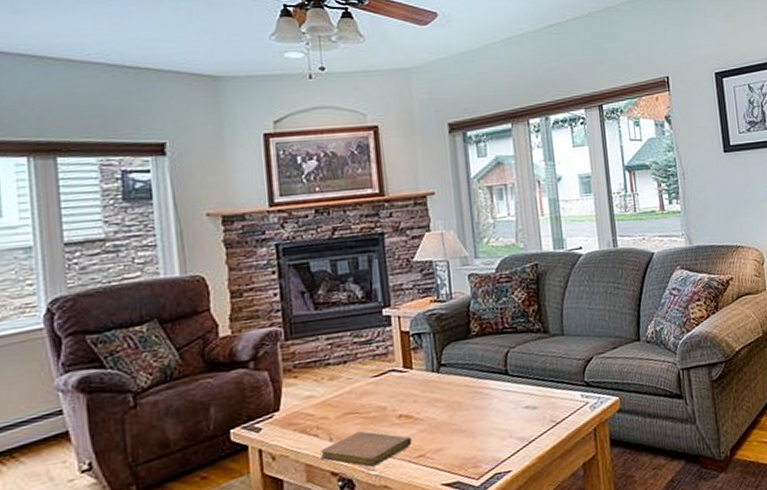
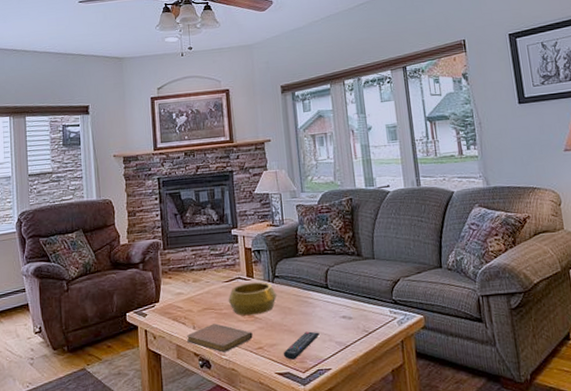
decorative bowl: none [378,372,444,418] -> present [228,282,277,316]
remote control: none [451,428,497,466] -> present [283,331,320,360]

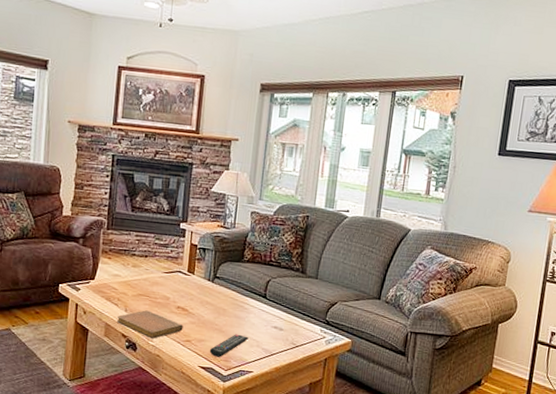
decorative bowl: present [228,282,277,316] -> none [164,277,215,310]

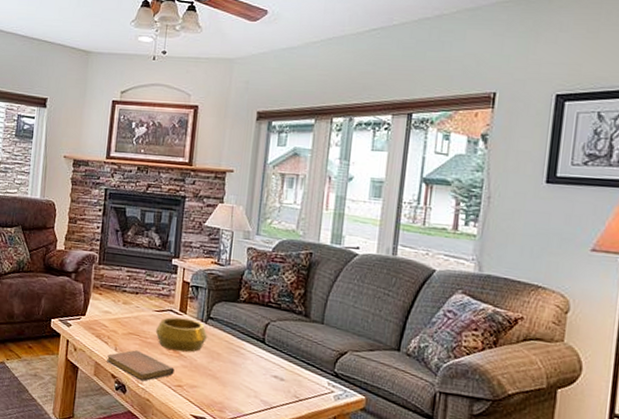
decorative bowl: none [164,277,215,310] -> present [155,317,208,352]
remote control: present [209,334,248,357] -> none [202,381,245,407]

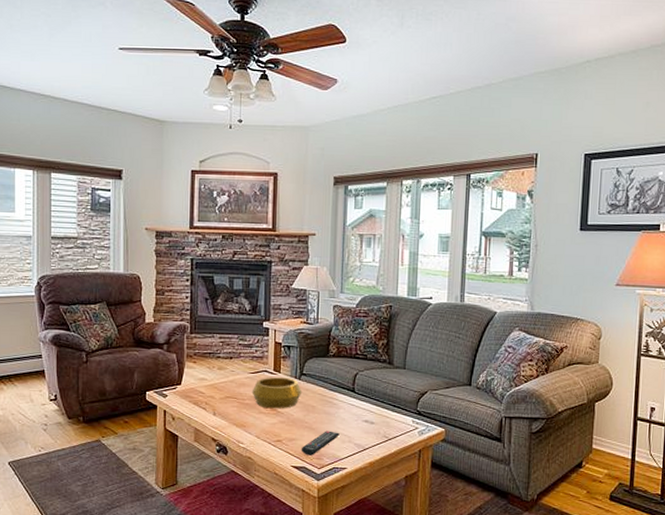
notebook: present [107,350,175,382] -> none [206,412,273,441]
remote control: none [202,381,245,407] -> present [301,430,340,456]

